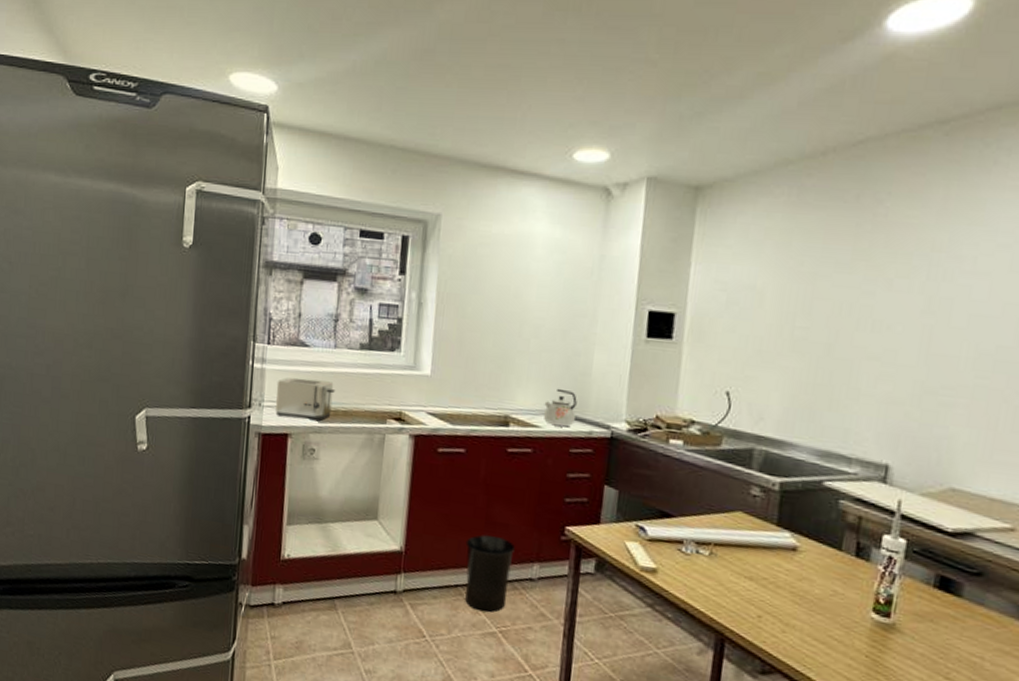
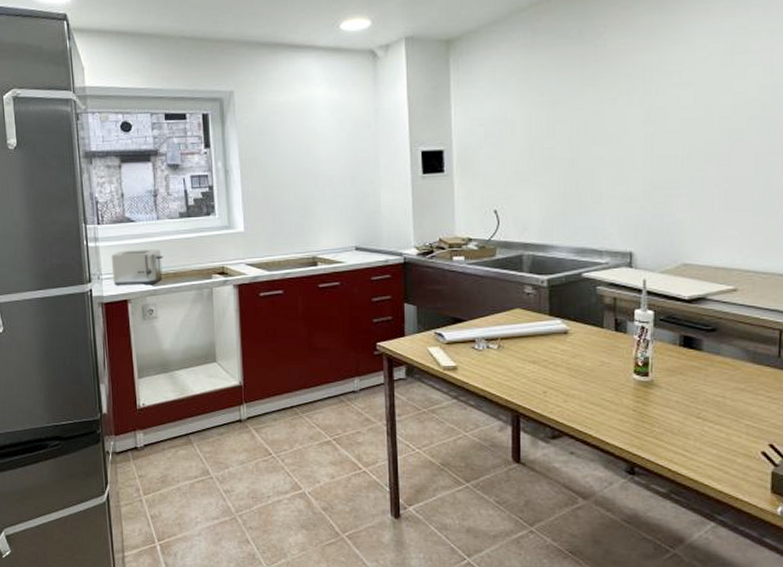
waste bin: present [465,535,516,612] -> none [294,361,338,425]
kettle: present [543,388,577,427] -> none [344,227,372,260]

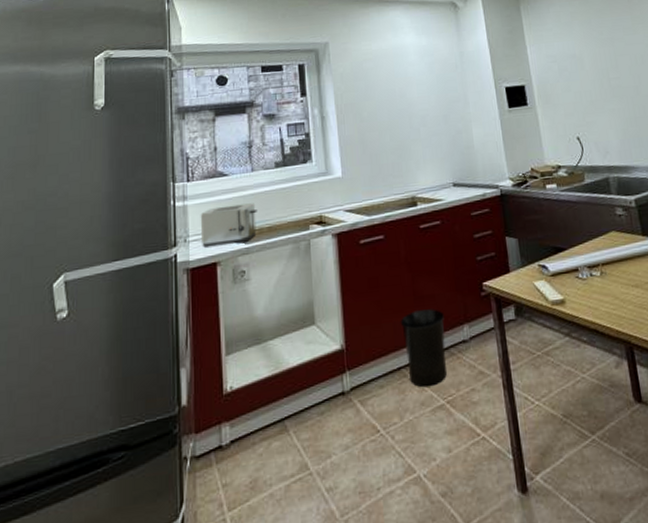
waste bin: none [294,361,338,425] -> present [400,309,448,387]

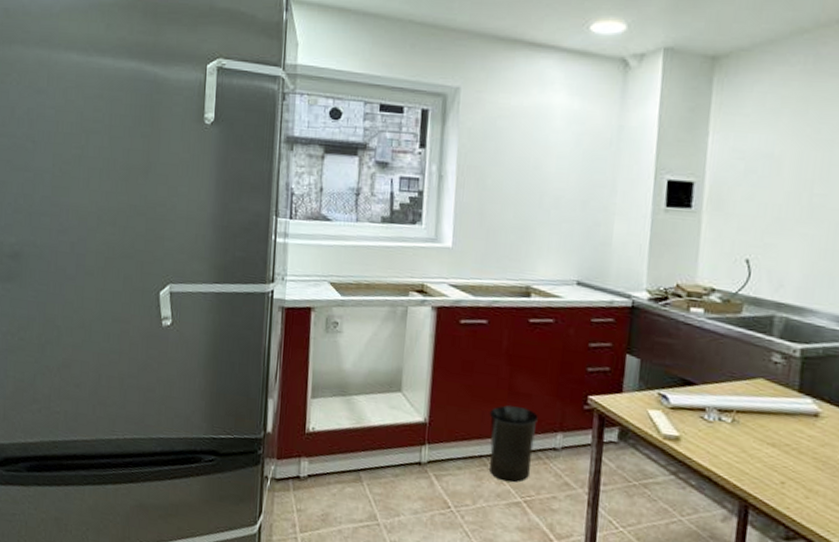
toaster: present [200,203,257,248] -> none [298,251,357,295]

